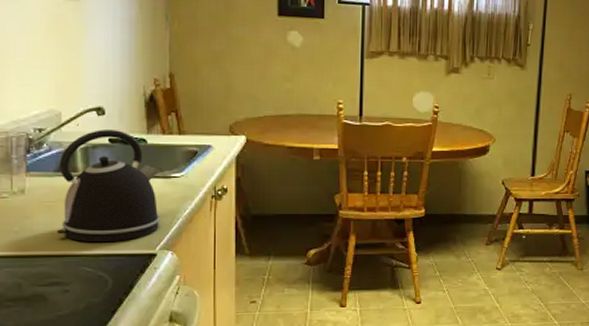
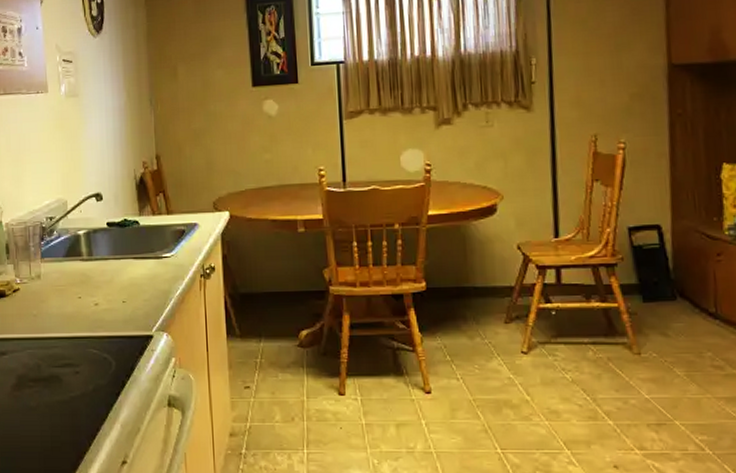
kettle: present [57,130,161,243] -> none [67,214,155,325]

